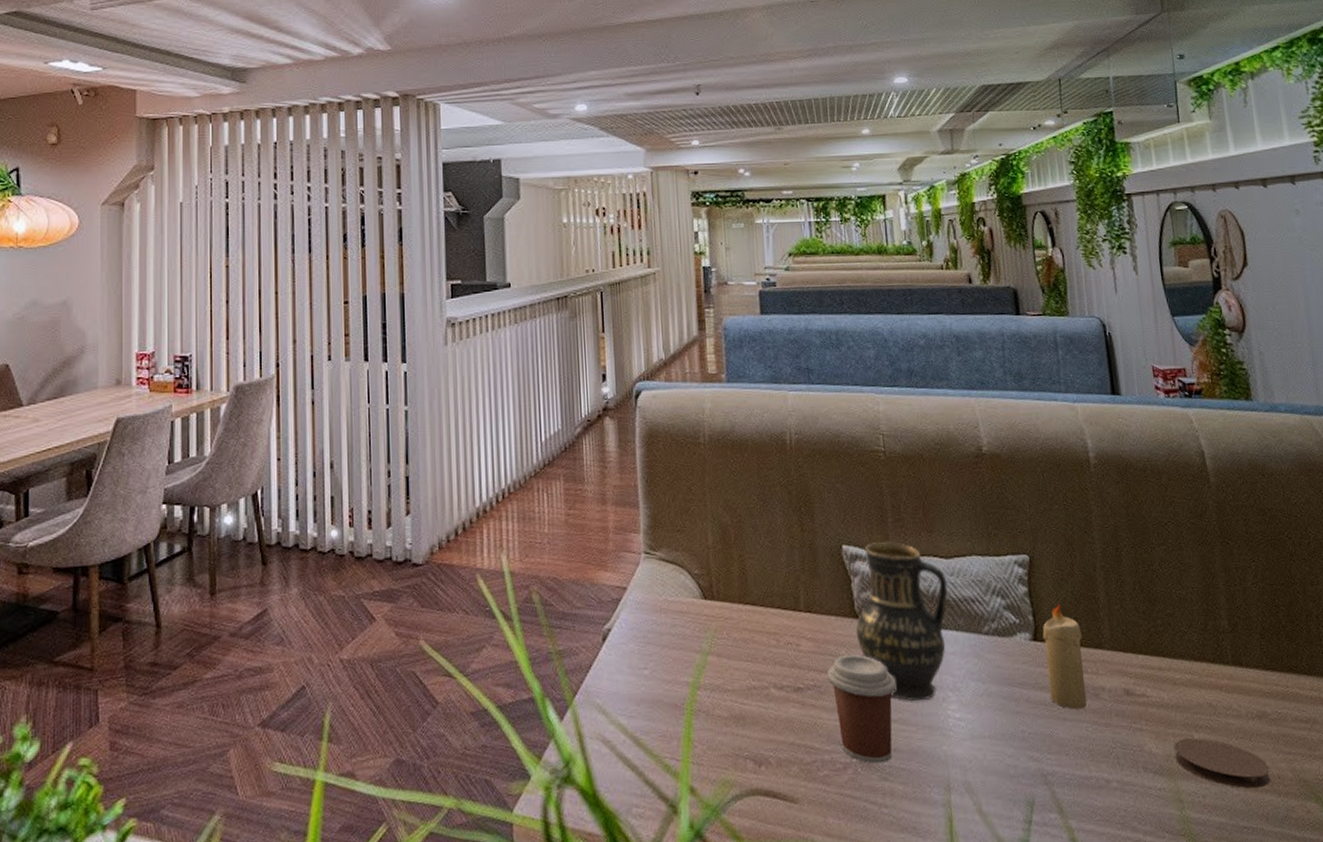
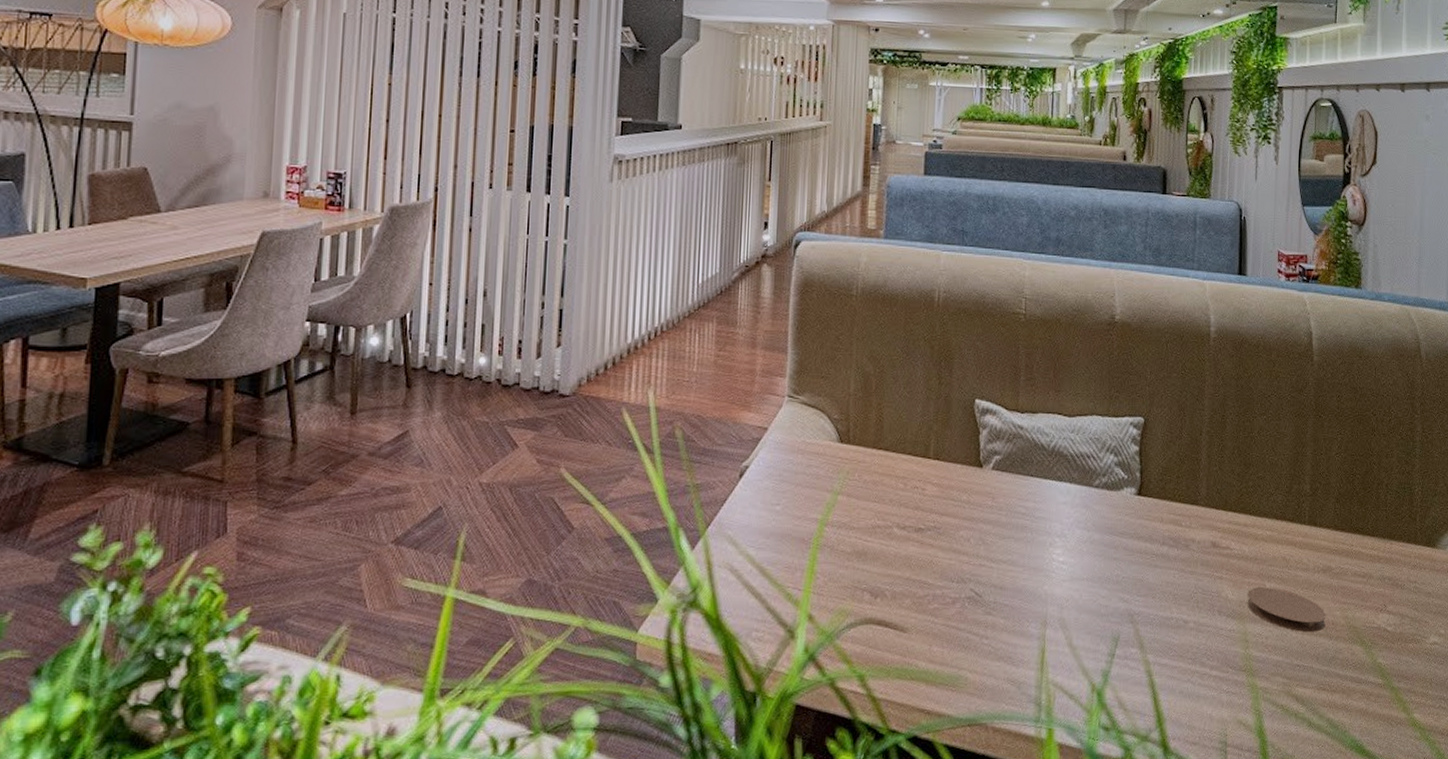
coffee cup: present [827,654,897,764] -> none [948,500,1010,599]
vase: present [855,542,948,702] -> none [978,399,1067,546]
candle: present [1042,603,1088,709] -> none [1146,462,1182,558]

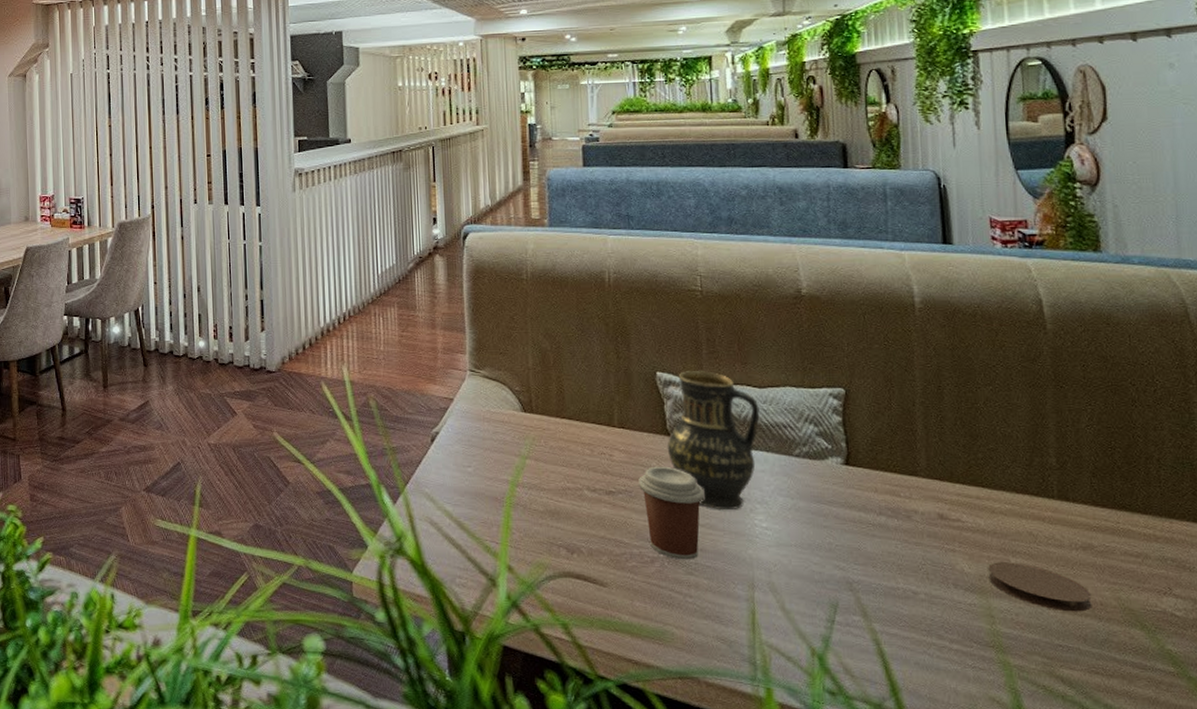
coffee cup: none [948,500,1010,599] -> present [638,466,705,560]
vase: none [978,399,1067,546] -> present [667,371,760,511]

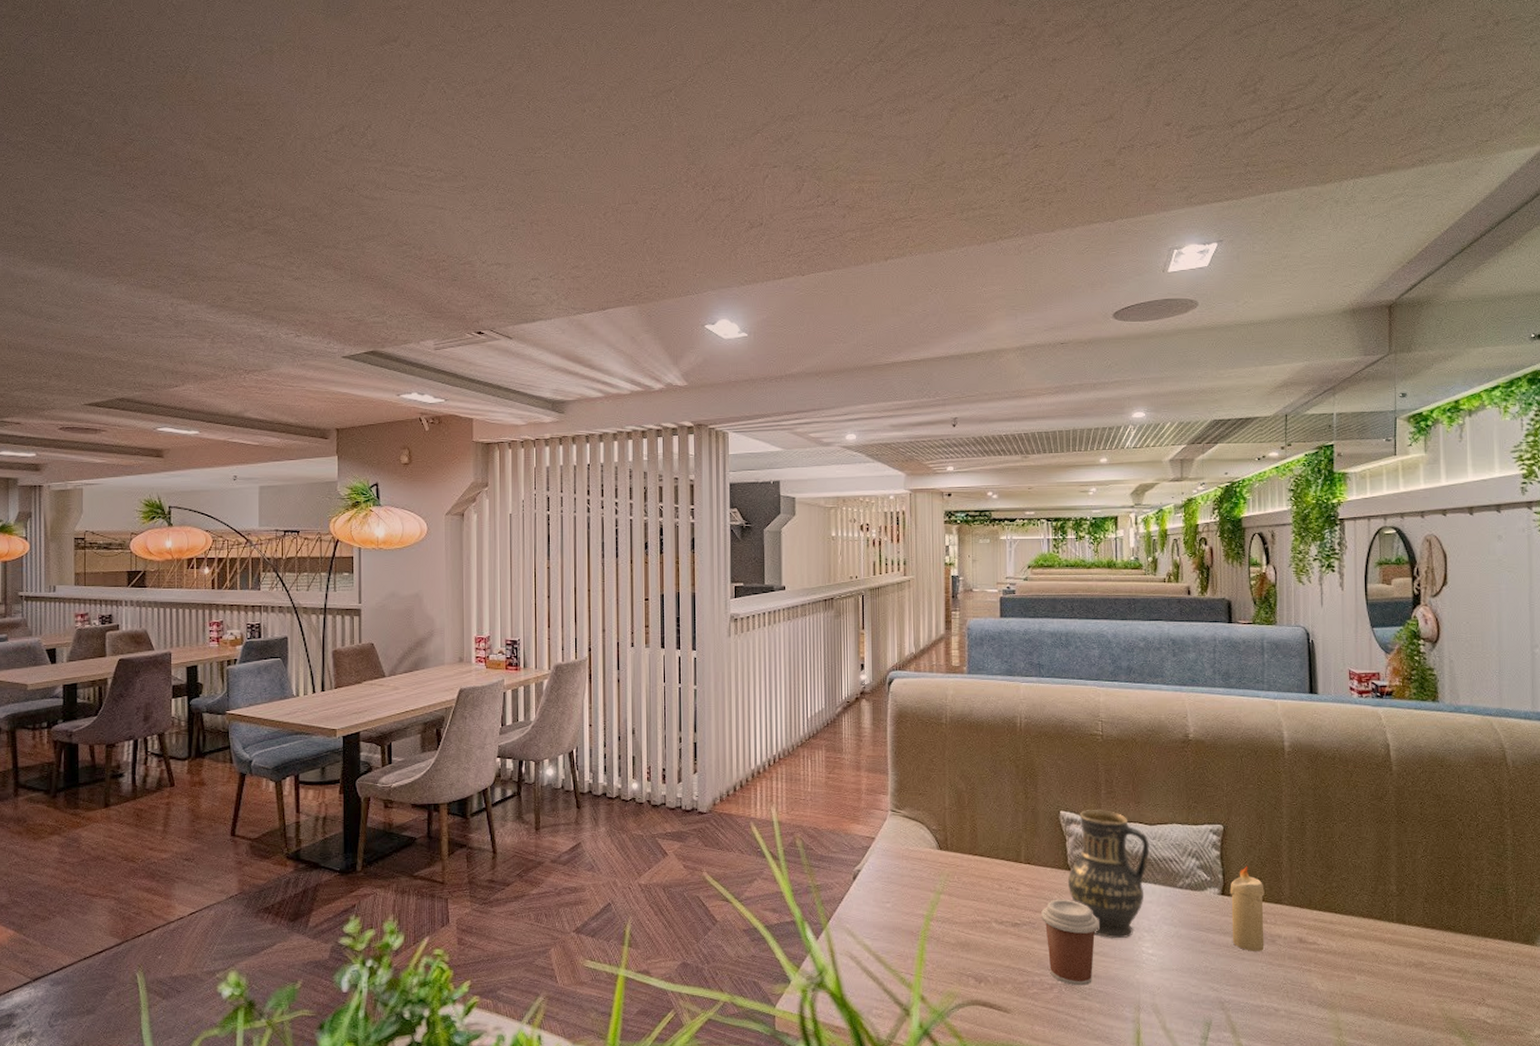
candle: none [855,433,899,528] -> present [1230,865,1265,951]
coaster: present [988,562,1092,612] -> none [1337,980,1421,1023]

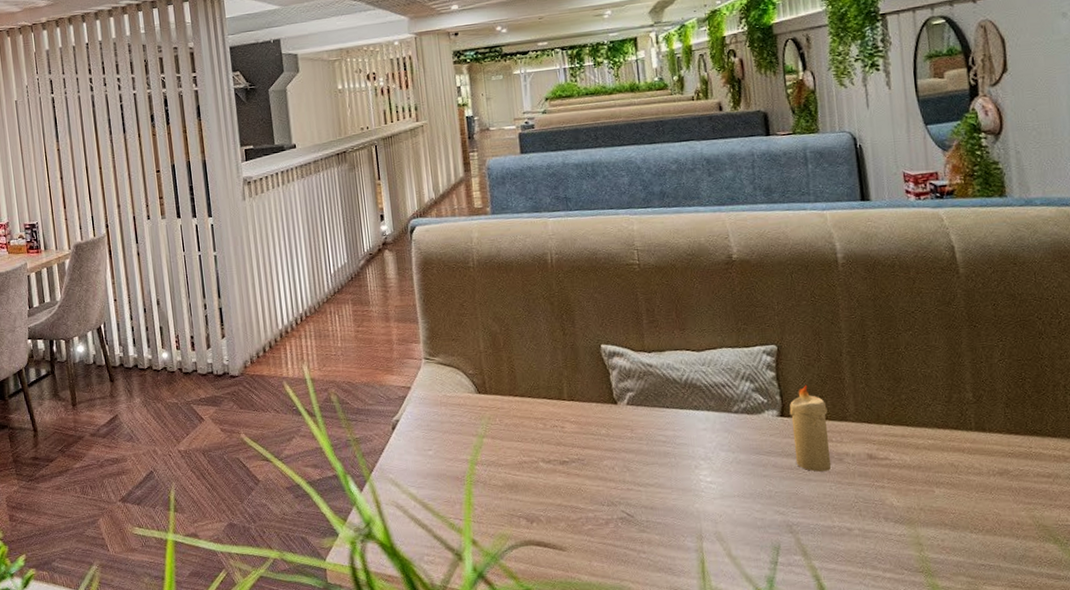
coffee cup: present [1041,899,1099,986] -> none [590,433,653,519]
vase: present [1067,810,1150,939] -> none [614,340,700,470]

